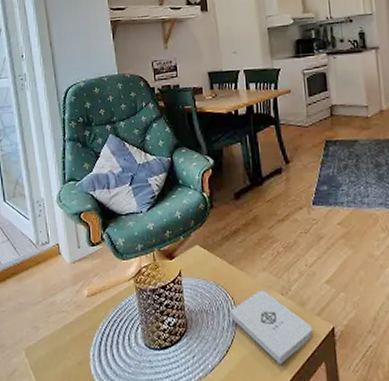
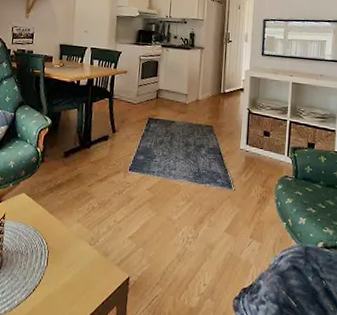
notepad: present [230,290,313,364] -> none [42,239,111,305]

